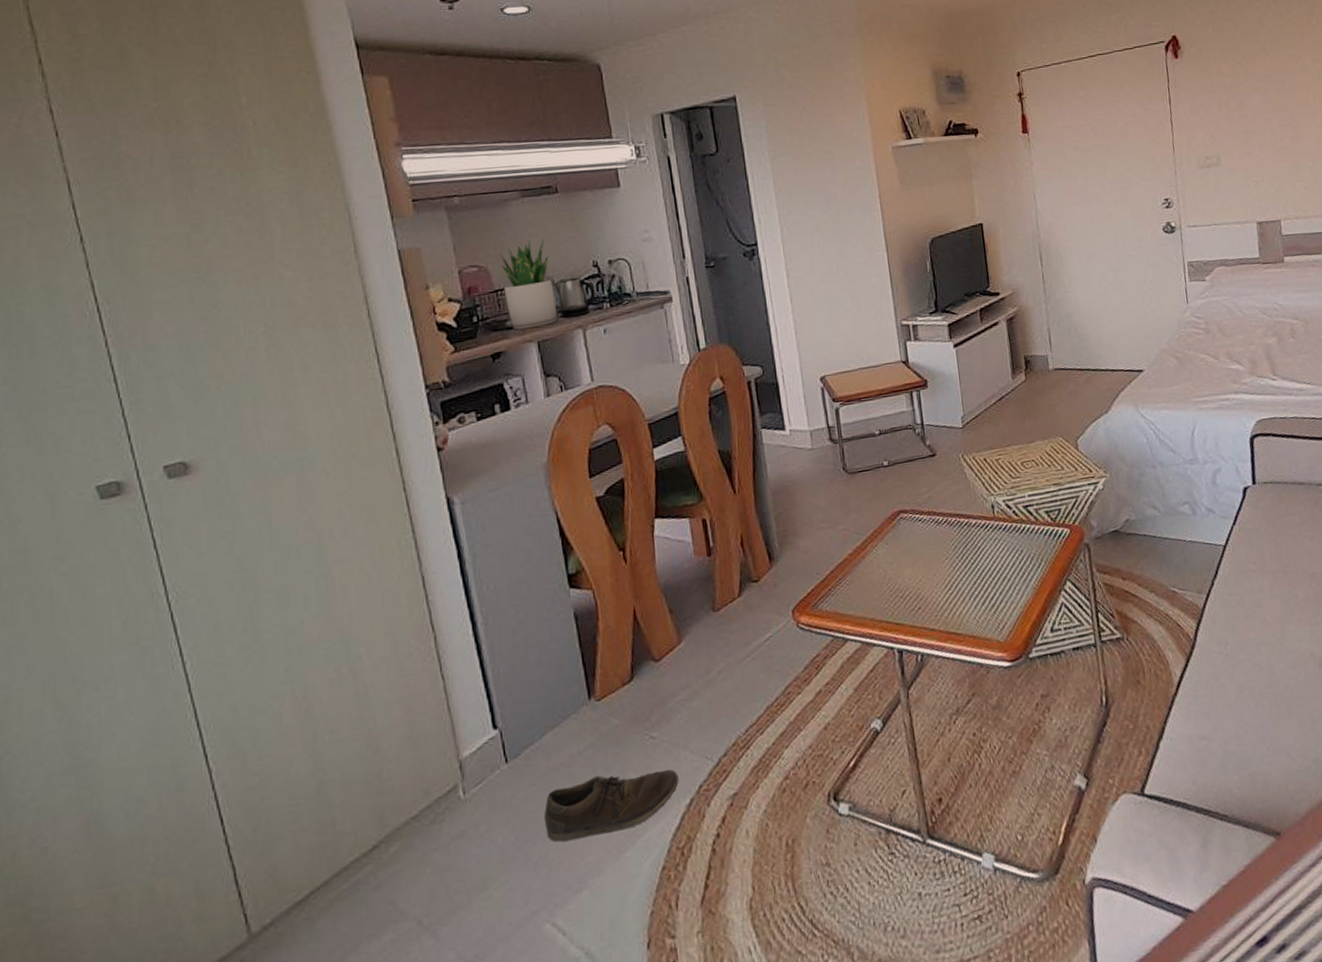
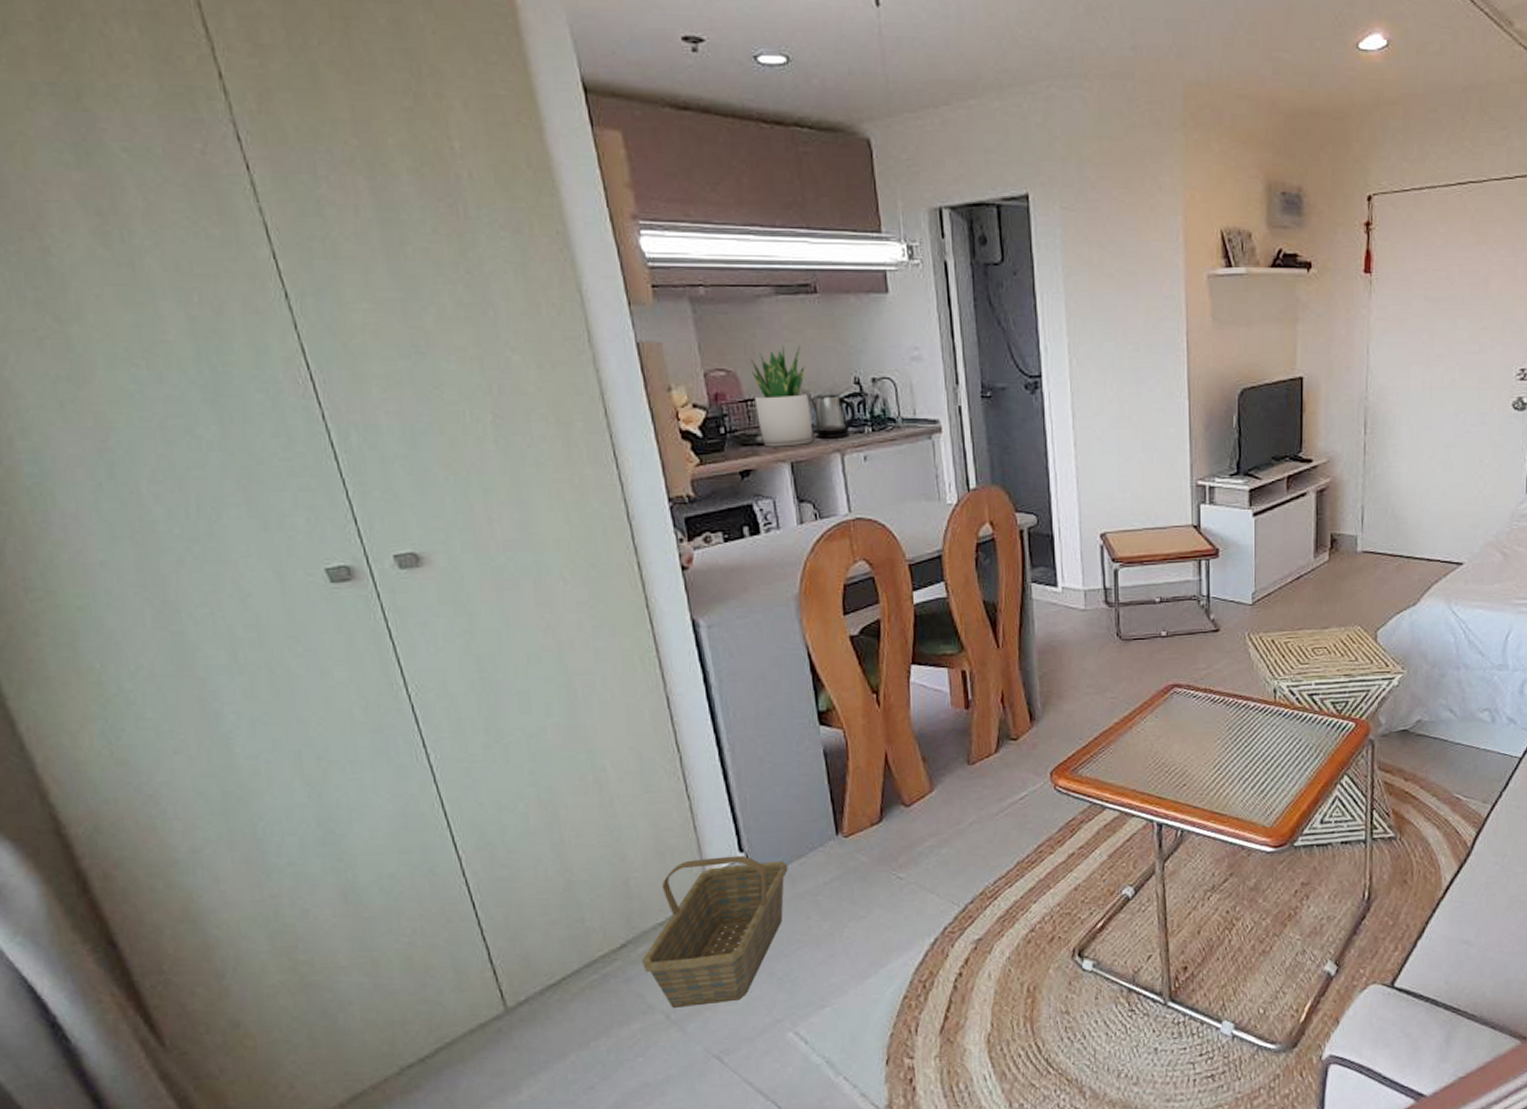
basket: none [394,732,542,912] -> present [642,855,788,1008]
shoe: present [543,769,679,843] -> none [788,906,924,963]

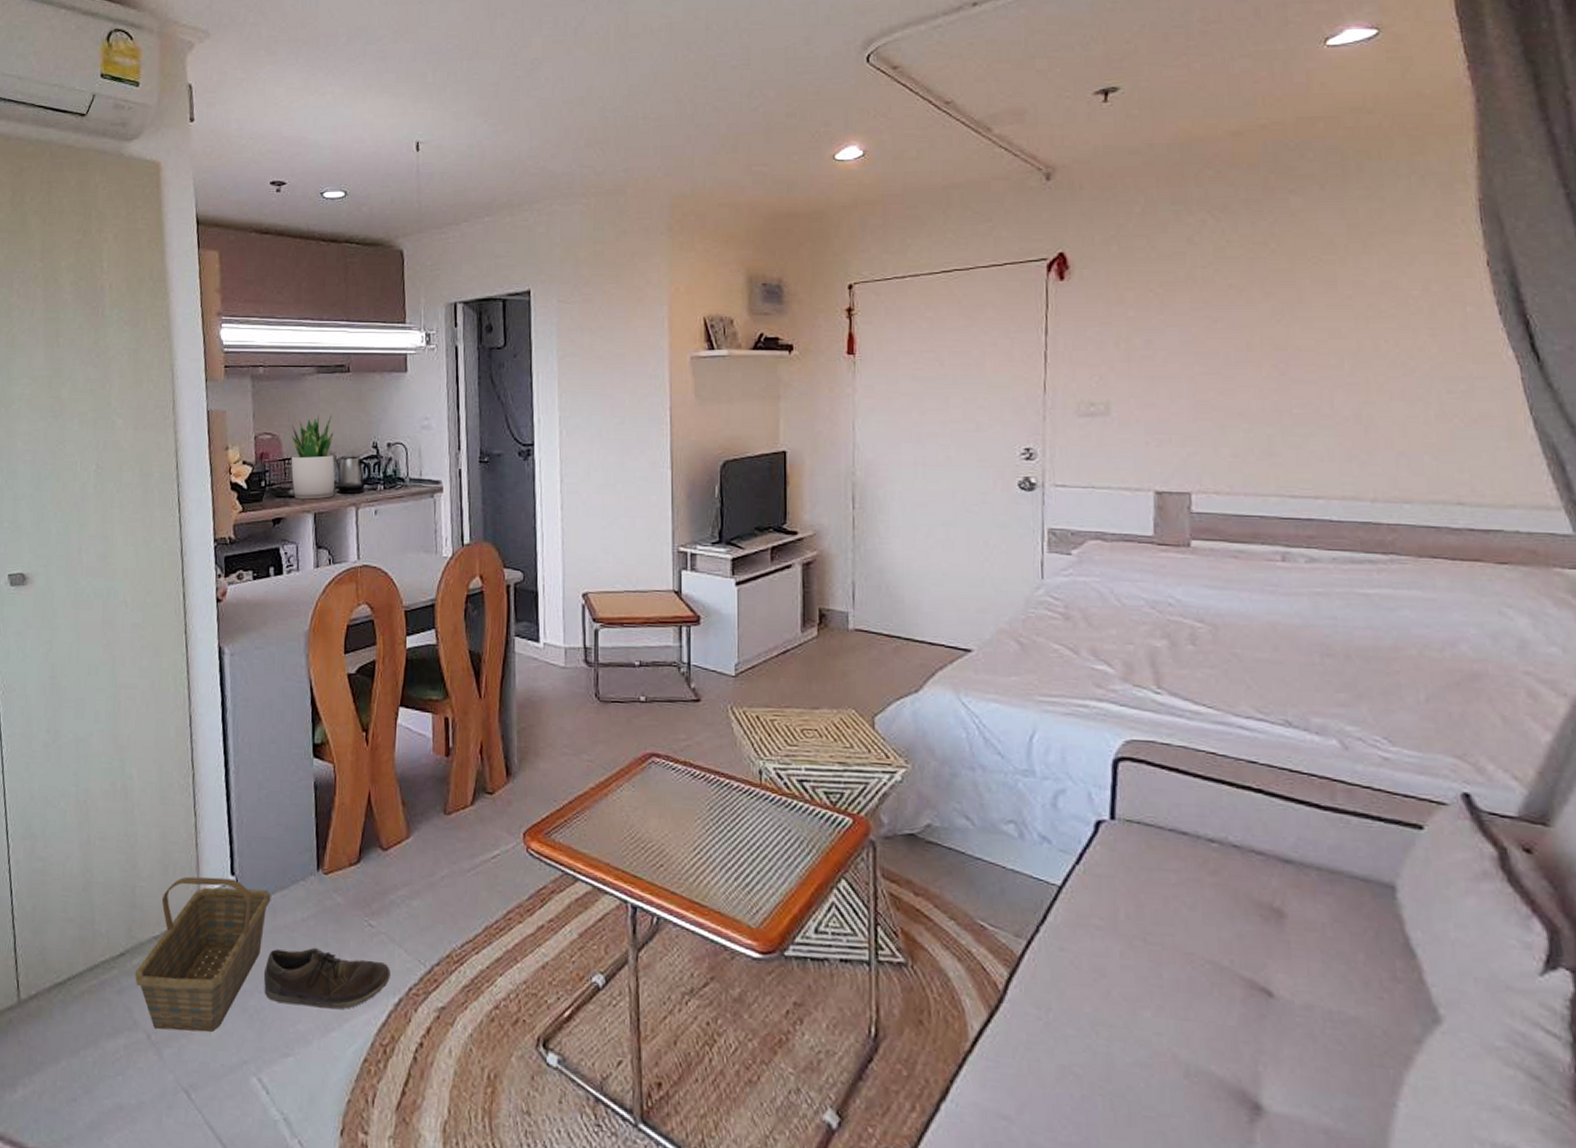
shoe: none [788,906,924,963] -> present [263,947,391,1009]

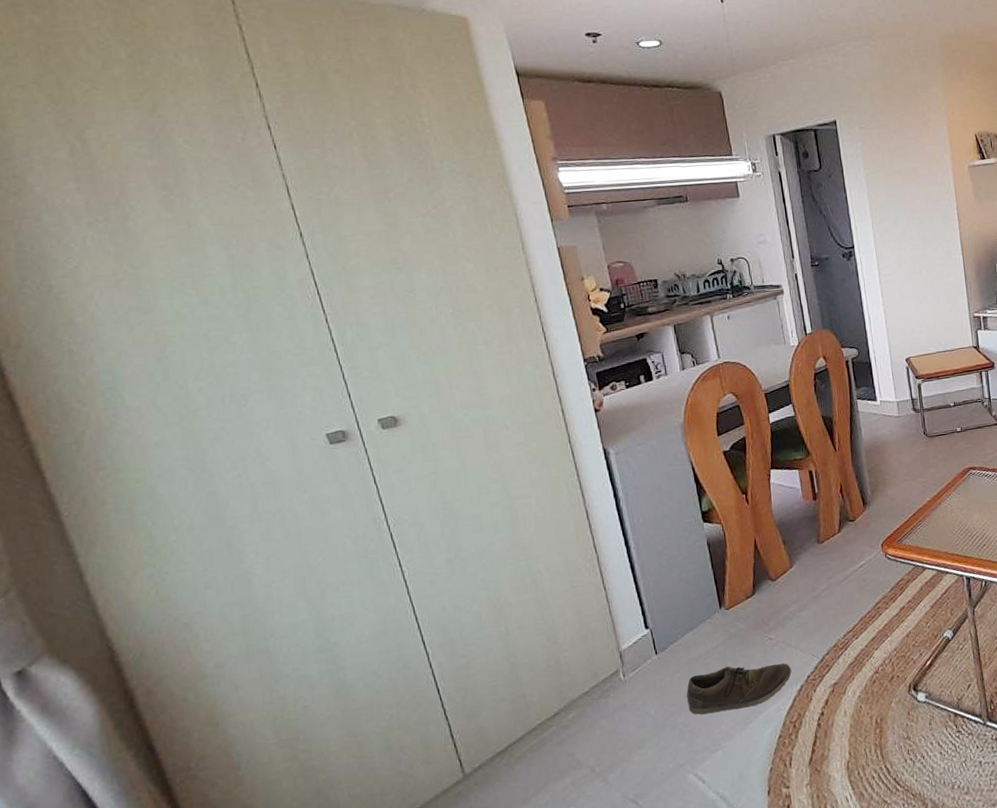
basket: present [135,876,271,1032] -> none [571,631,684,762]
planter: present [291,415,335,500] -> none [642,240,689,315]
kettle: present [335,456,372,494] -> none [686,272,721,306]

